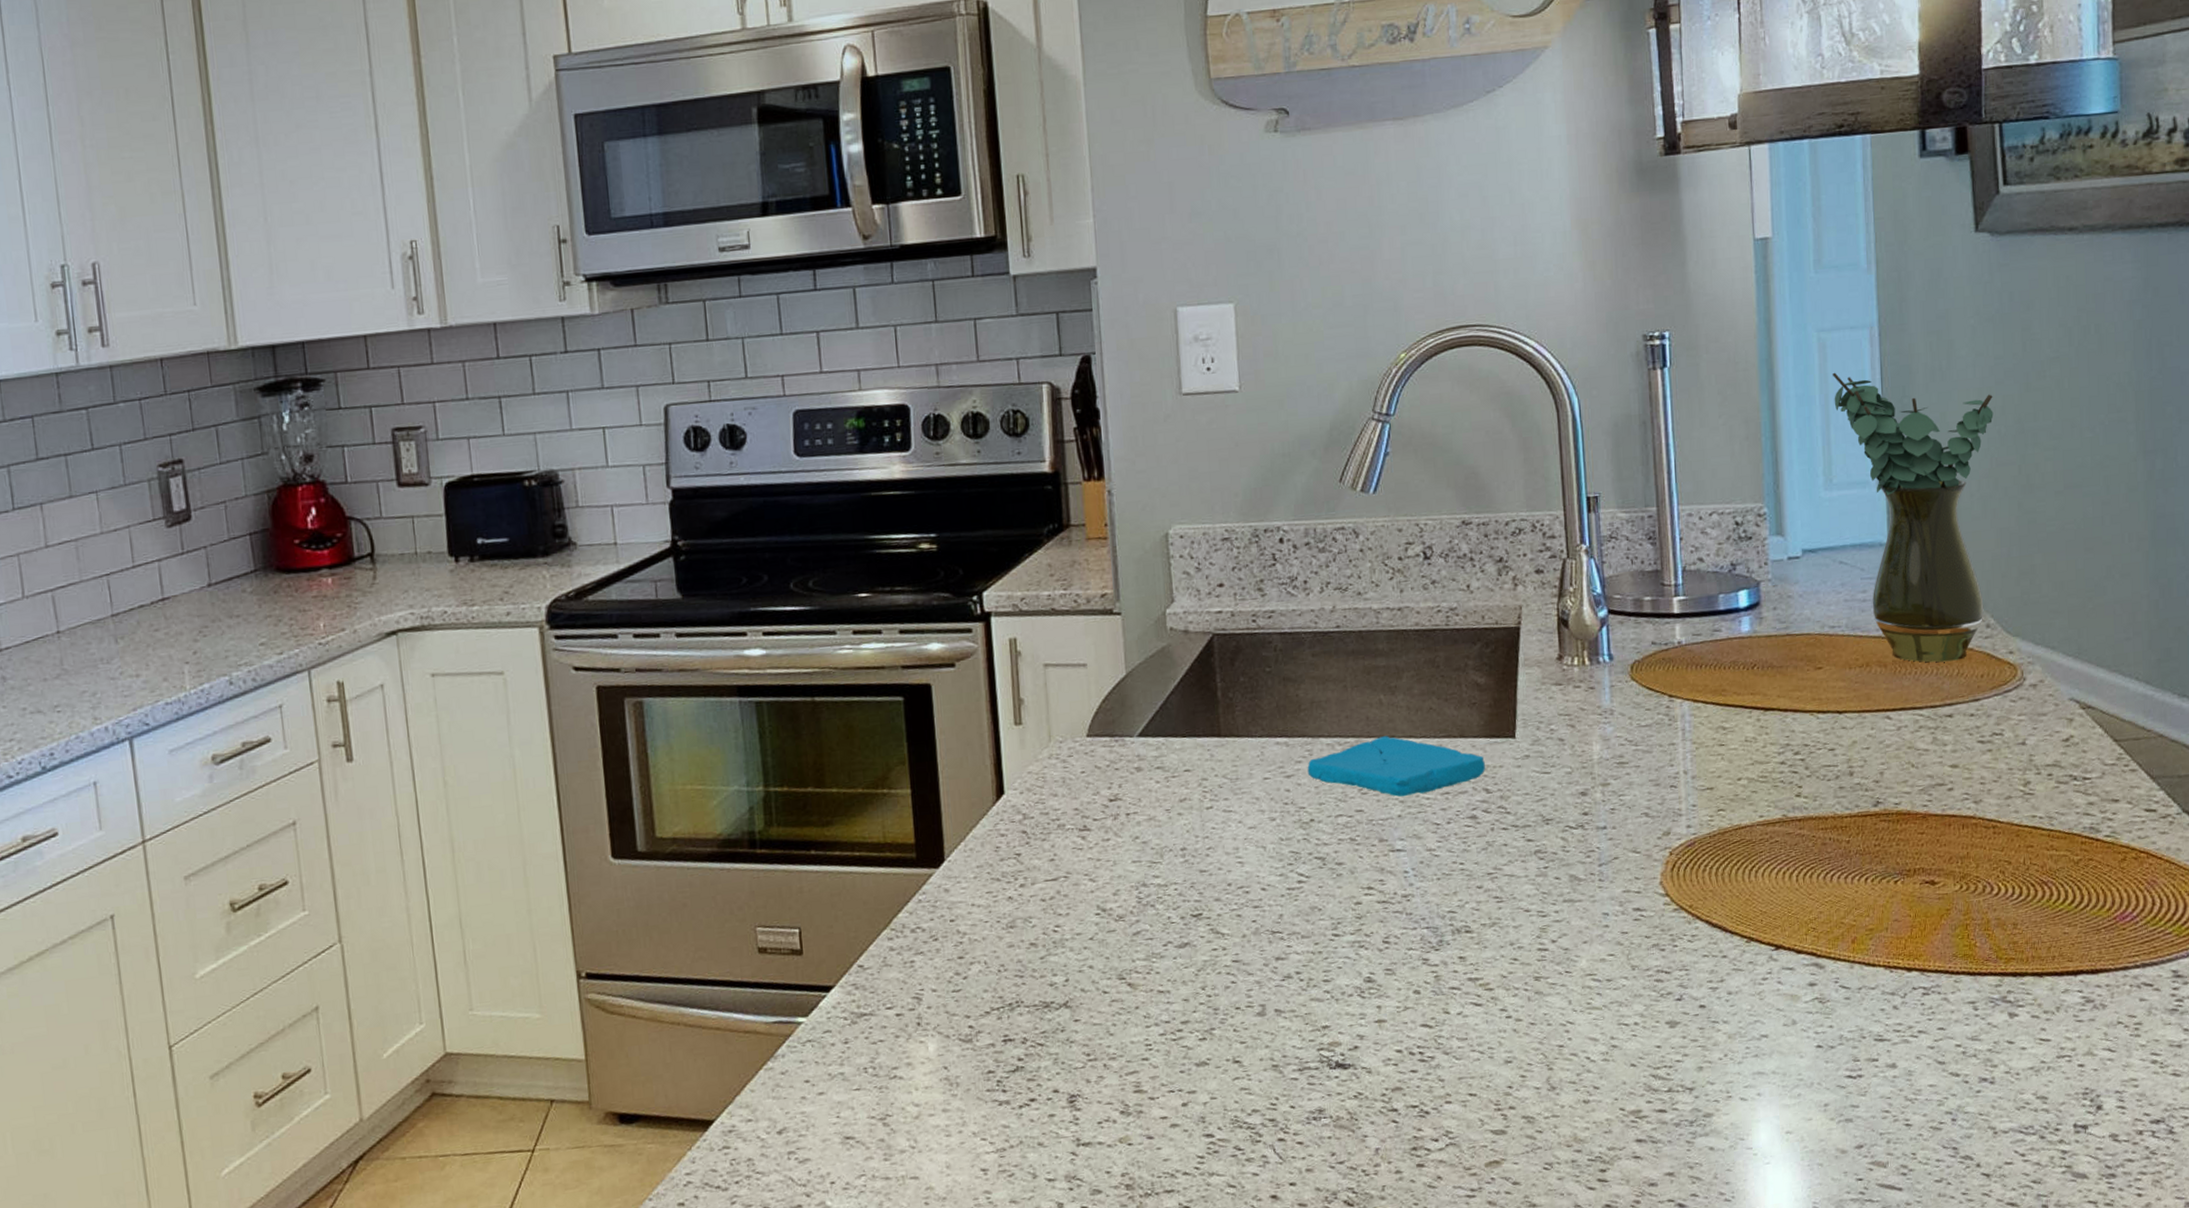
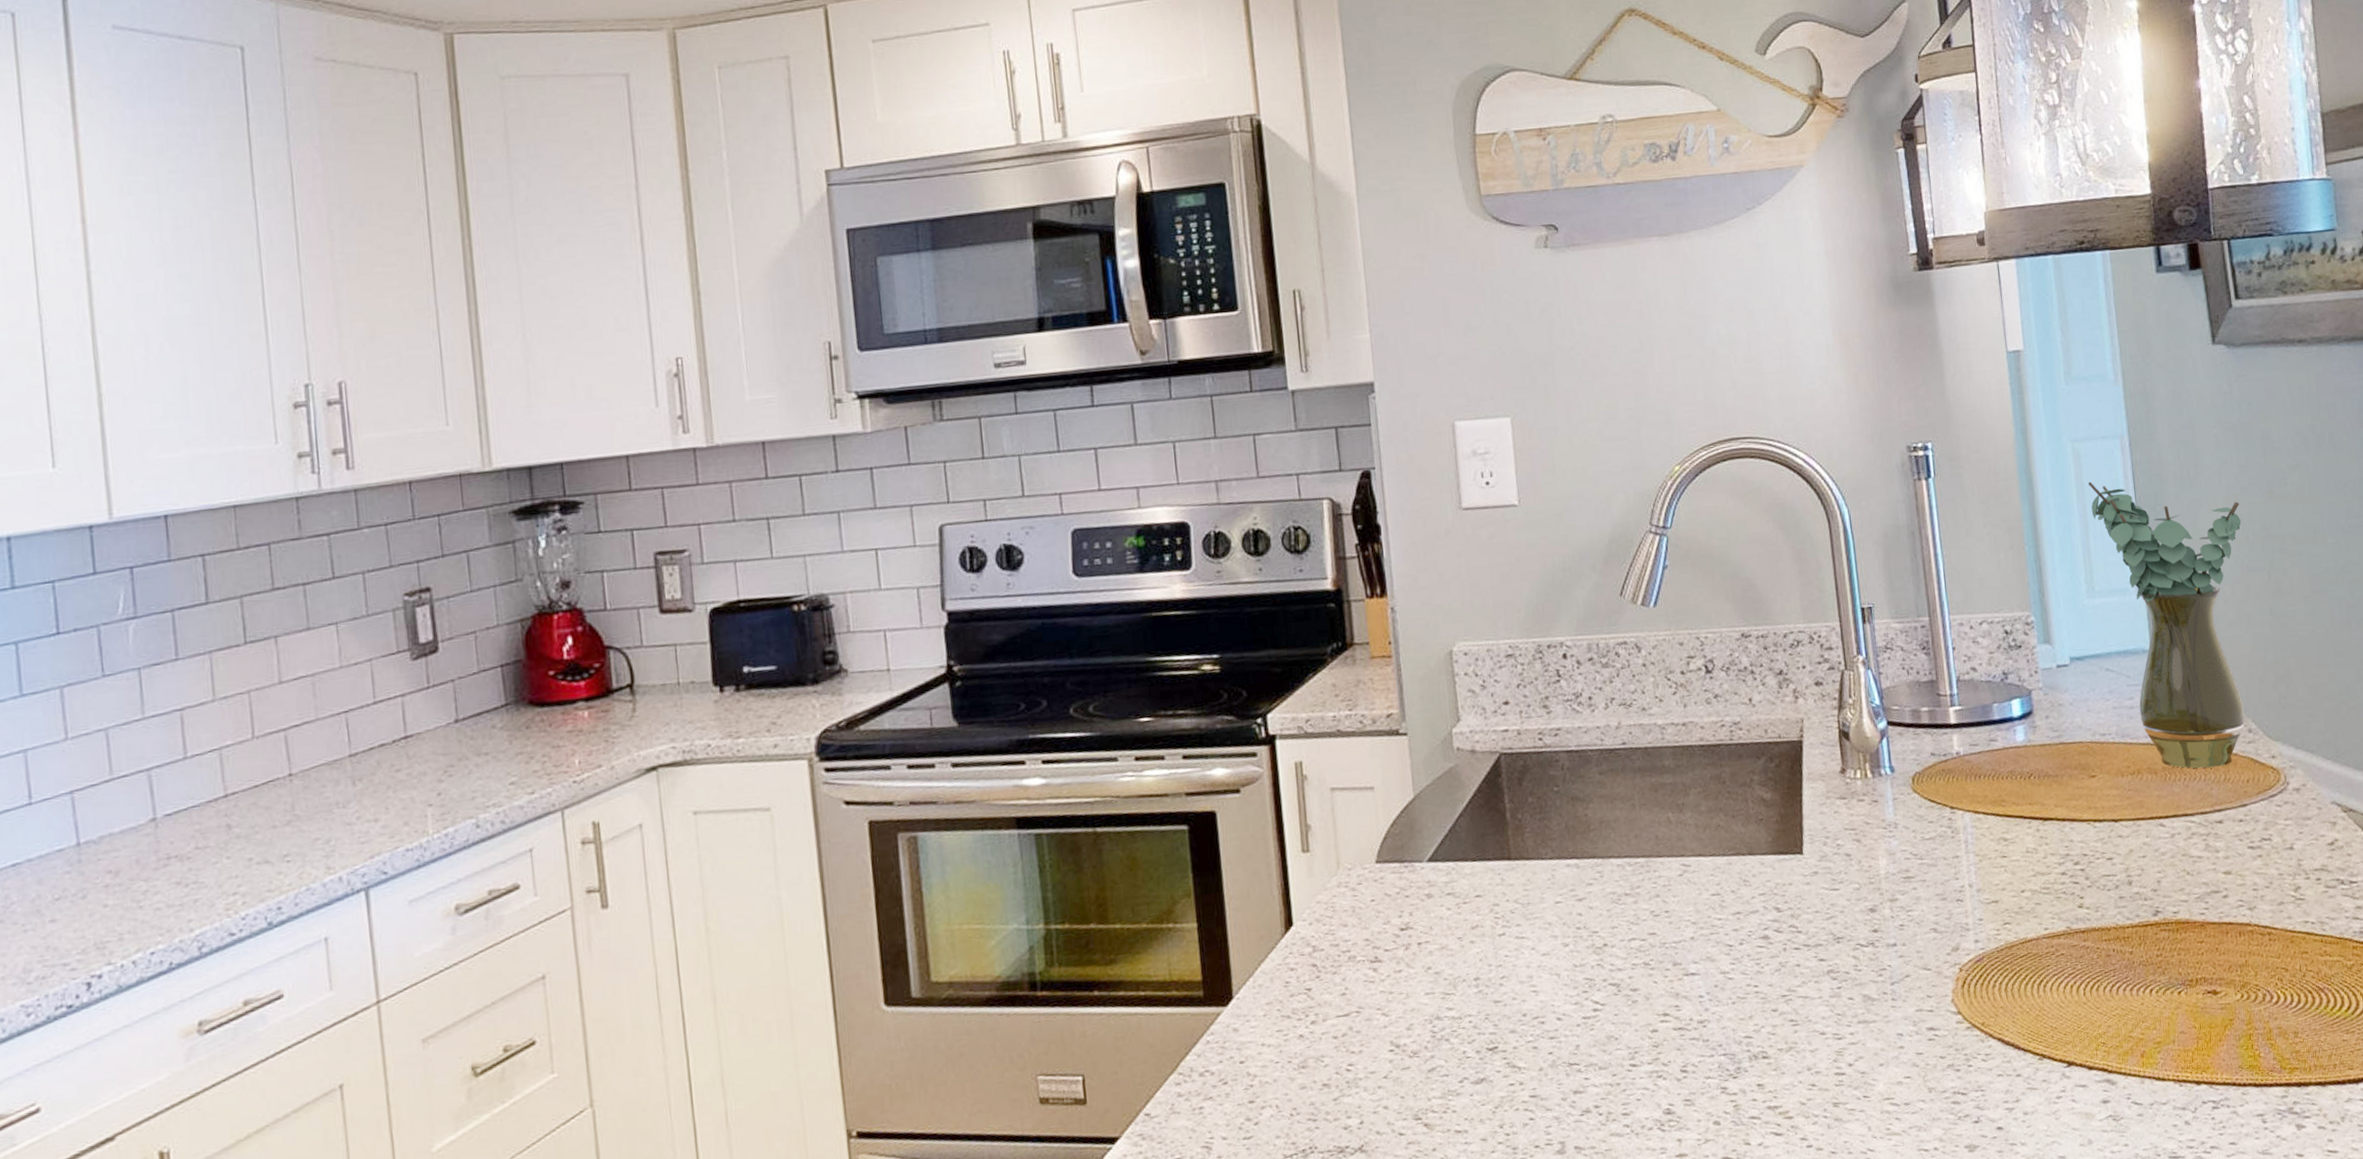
sponge: present [1307,736,1485,797] -> none [1598,855,1775,918]

